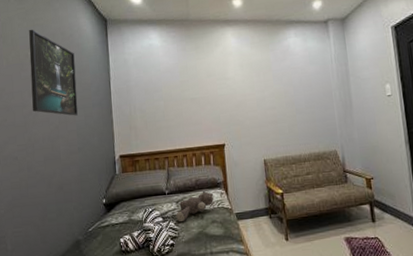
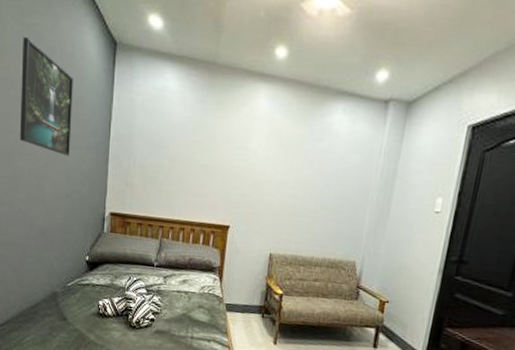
stuffed bear: present [176,191,214,223] -> none [161,272,206,300]

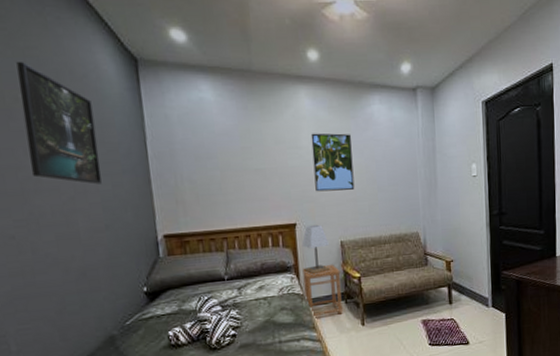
side table: none [223,272,263,327] -> present [302,264,343,316]
lamp: none [228,230,258,282] -> present [301,224,331,275]
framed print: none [255,136,303,203] -> present [311,133,355,192]

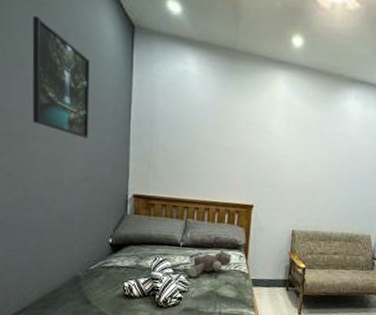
stuffed bear: none [238,276,283,311] -> present [188,251,232,278]
lamp: present [301,224,331,275] -> none [253,209,281,258]
side table: present [302,264,343,316] -> none [250,249,287,300]
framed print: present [311,133,355,192] -> none [277,120,321,183]

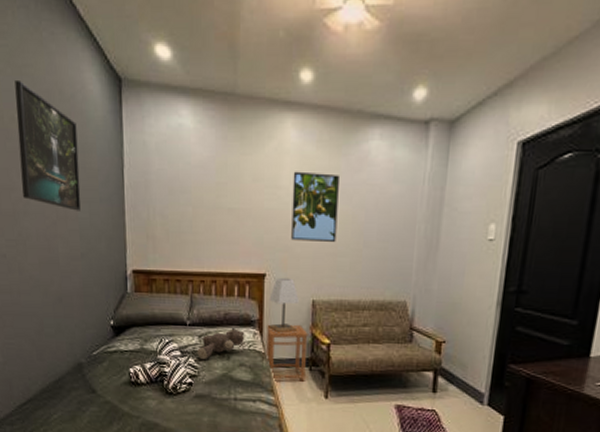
side table: none [250,249,287,300] -> present [267,324,308,382]
lamp: none [253,209,281,258] -> present [268,277,299,334]
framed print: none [277,120,321,183] -> present [291,171,339,243]

